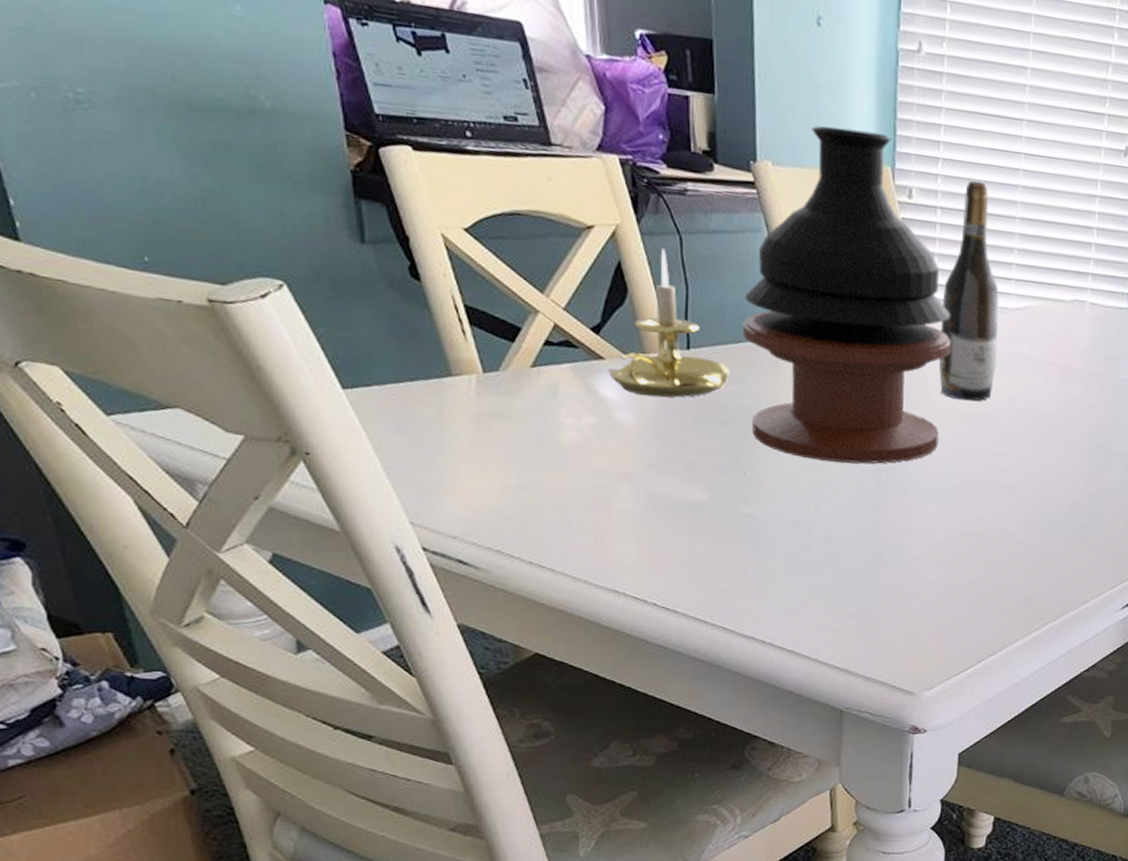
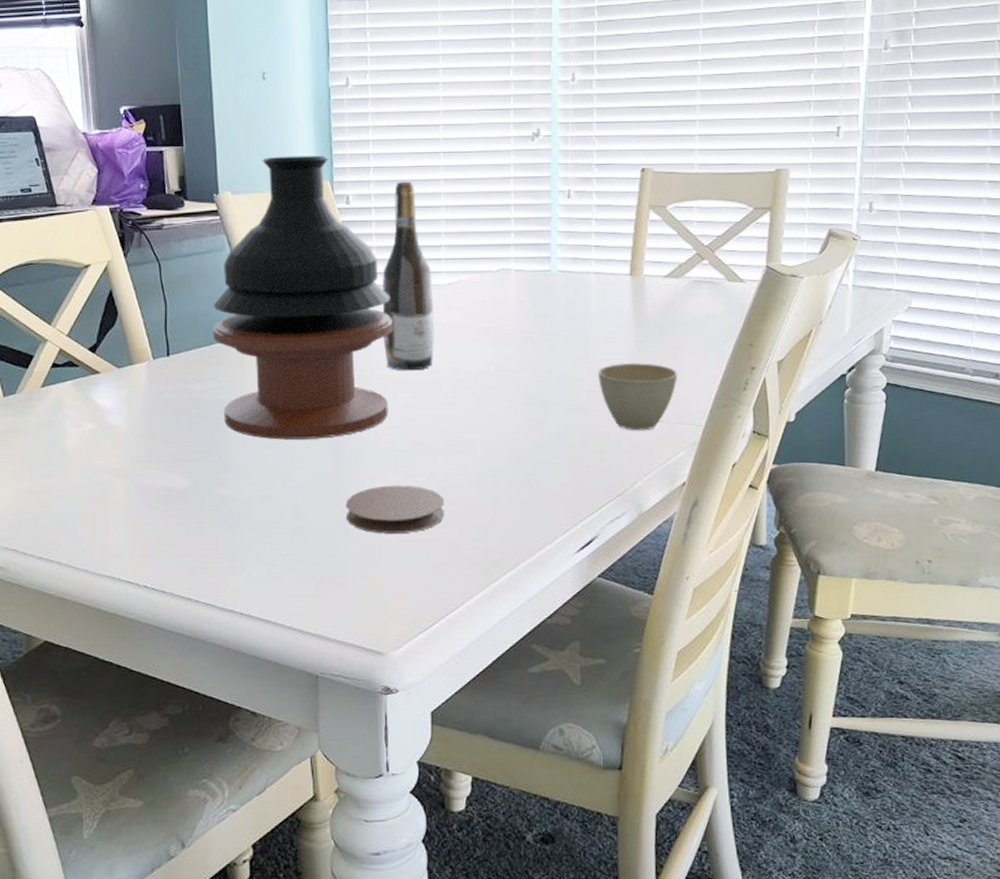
candle holder: present [607,248,730,398] -> none [102,275,203,401]
coaster: none [883,521,990,574] -> present [345,485,444,534]

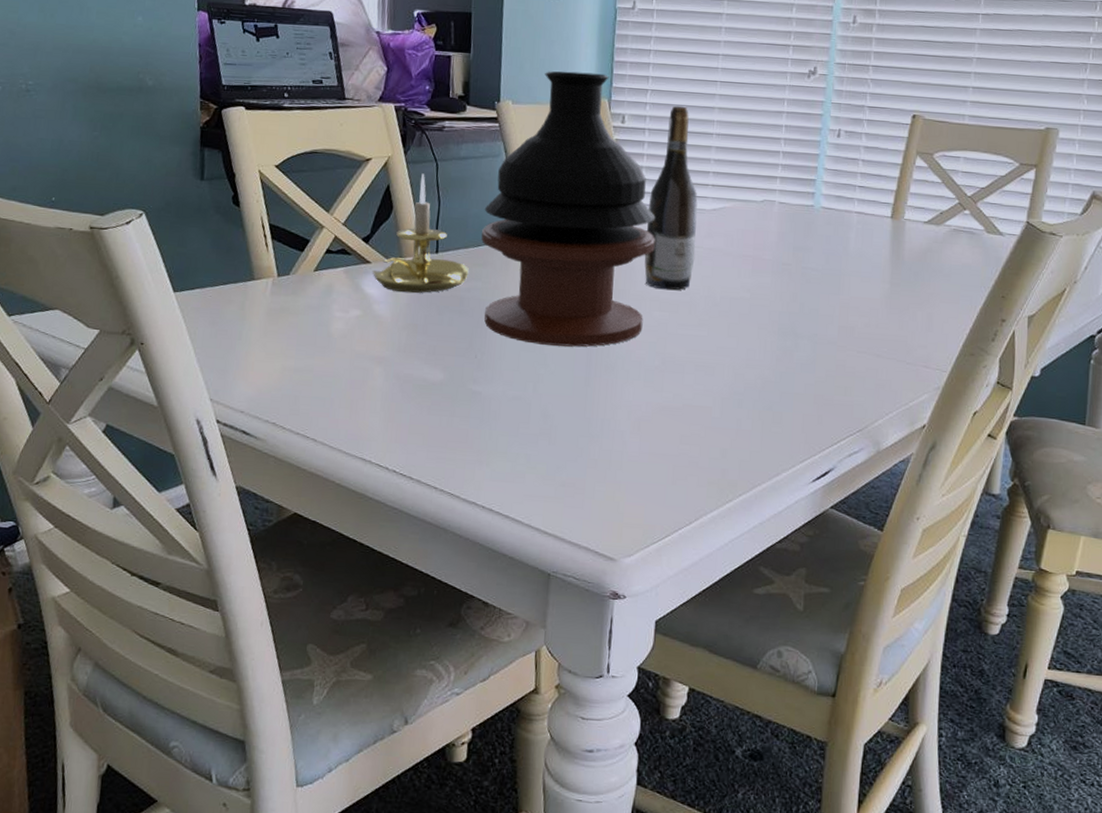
candle holder: none [102,275,203,401] -> present [372,173,469,293]
coaster: present [345,485,444,534] -> none [591,398,688,447]
cup: present [598,362,678,431] -> none [850,303,929,371]

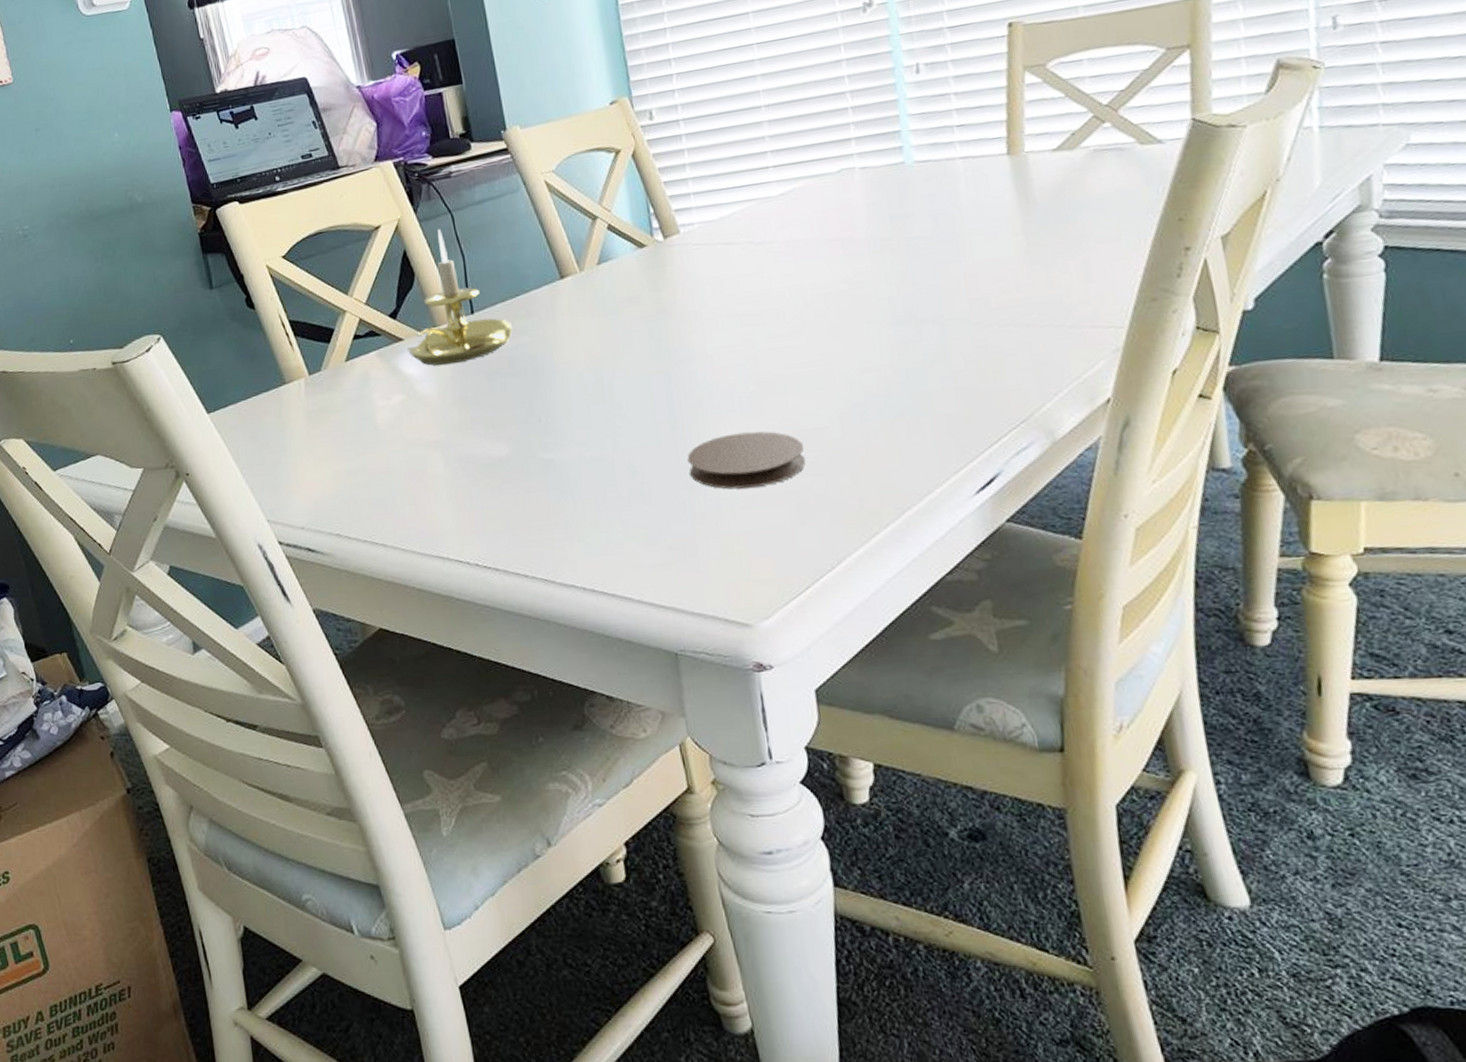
vase: present [481,71,656,347] -> none [514,69,726,394]
coaster: none [591,398,688,447] -> present [687,431,805,490]
wine bottle: present [644,105,698,291] -> none [701,82,772,301]

